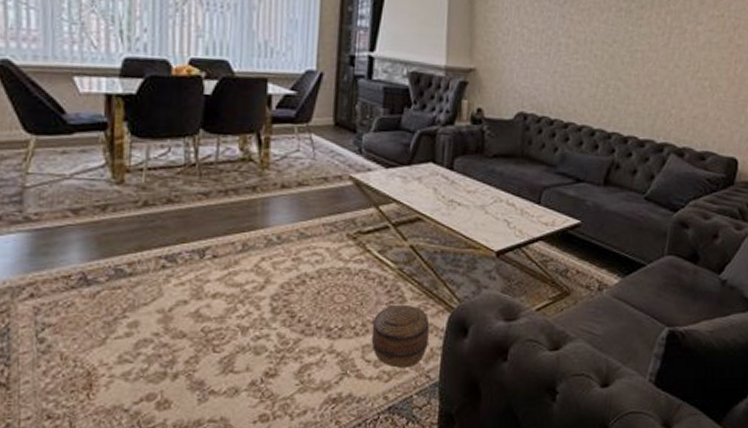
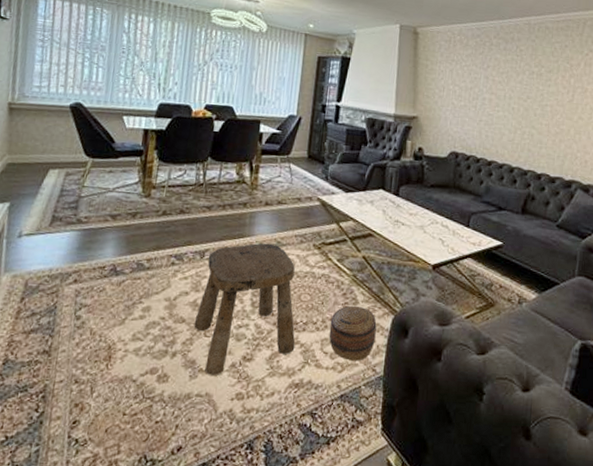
stool: none [198,235,330,397] -> present [194,243,295,375]

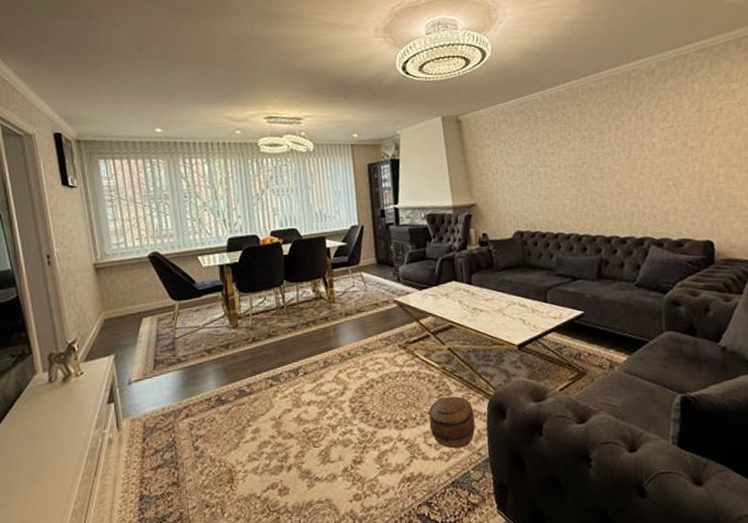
stool: present [194,243,295,375] -> none [302,351,400,482]

